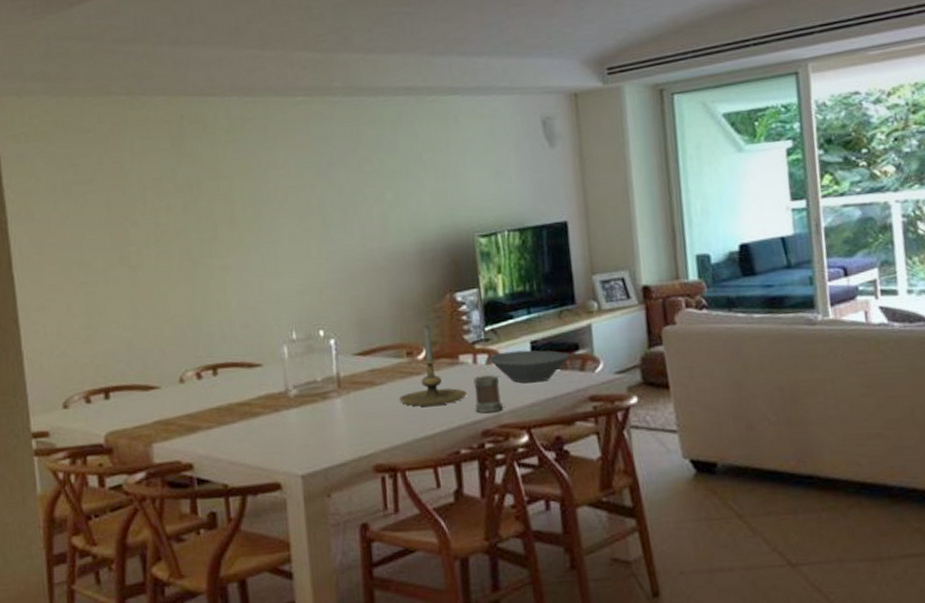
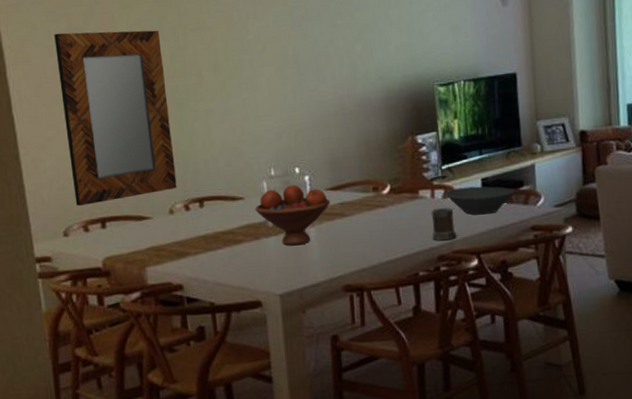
home mirror: none [60,180,189,375] -> present [54,30,177,207]
fruit bowl: none [274,349,359,419] -> present [255,185,331,246]
candle holder: present [398,324,468,407] -> none [365,163,426,235]

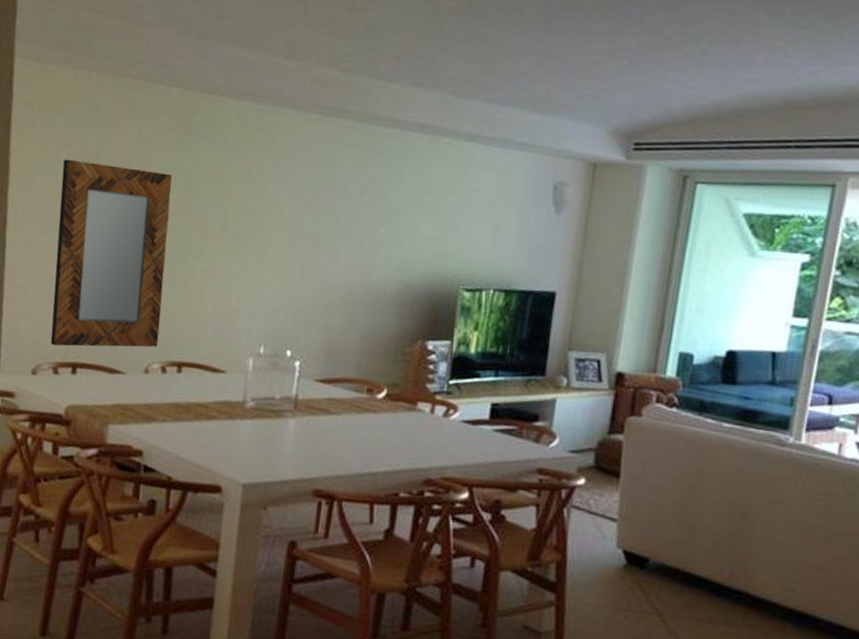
fruit bowl: present [255,185,331,246] -> none [235,368,318,435]
mug: present [431,208,456,241] -> none [422,426,453,465]
bowl: present [445,186,516,215] -> none [447,407,528,445]

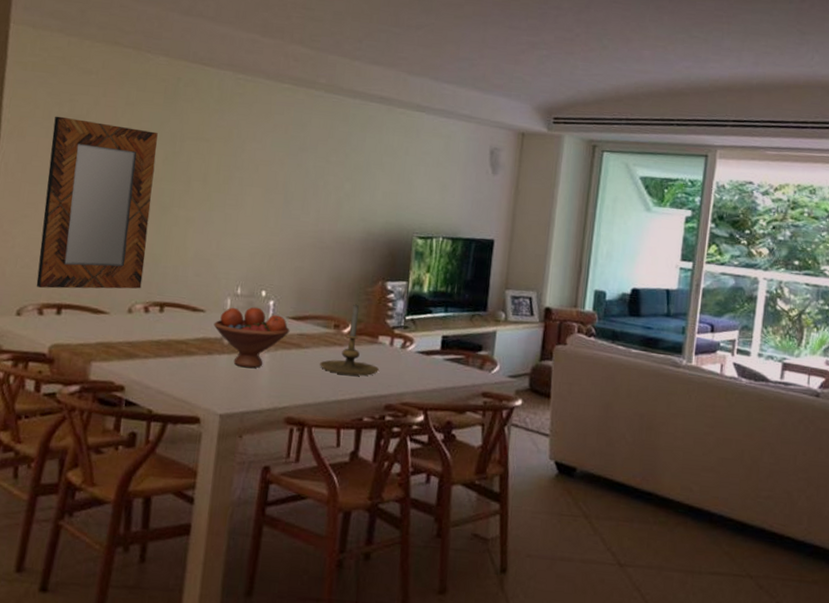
fruit bowl: none [235,368,318,435] -> present [213,306,290,368]
candle holder: none [350,365,419,447] -> present [319,304,380,376]

